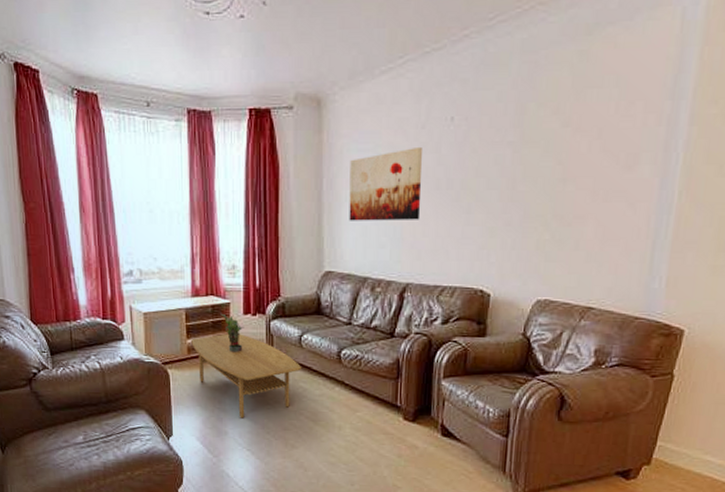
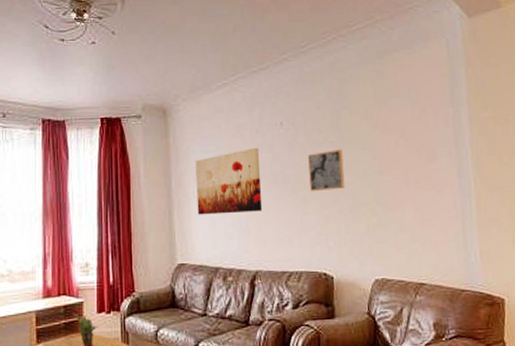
wall art: none [477,152,522,201] -> present [308,150,345,192]

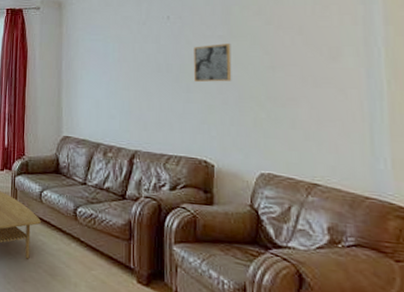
wall art: present [195,147,263,215] -> none [83,38,145,97]

